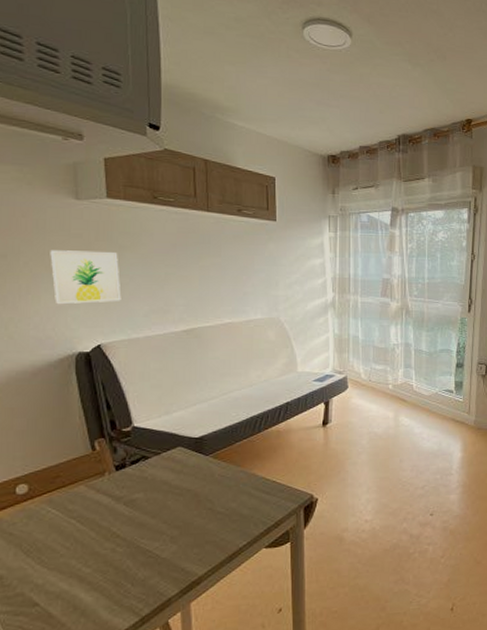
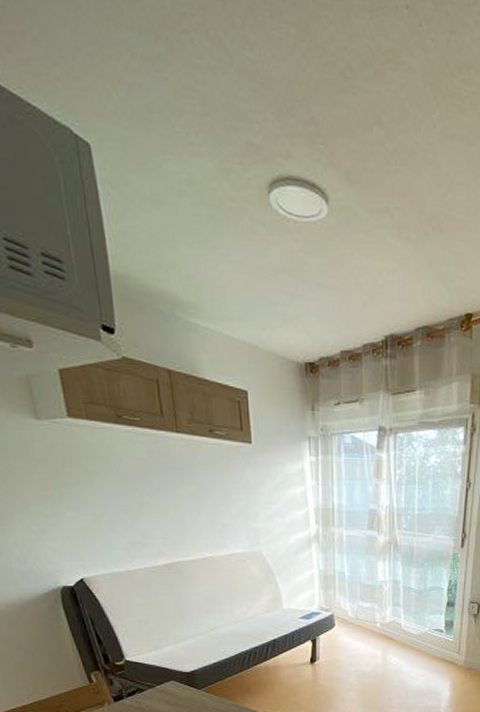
wall art: present [50,250,122,305] -> none [18,477,98,537]

